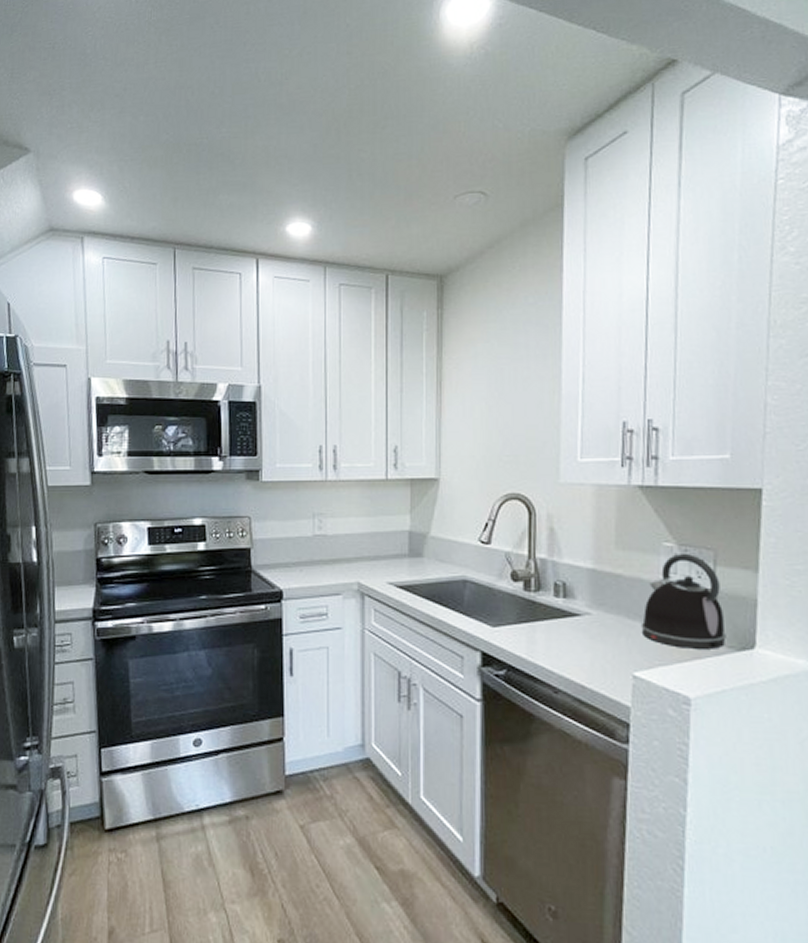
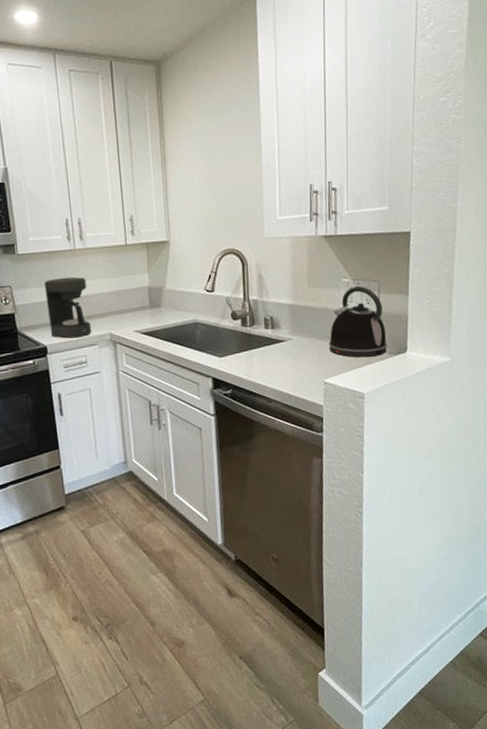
coffee maker: none [287,511,337,584] -> present [44,277,92,339]

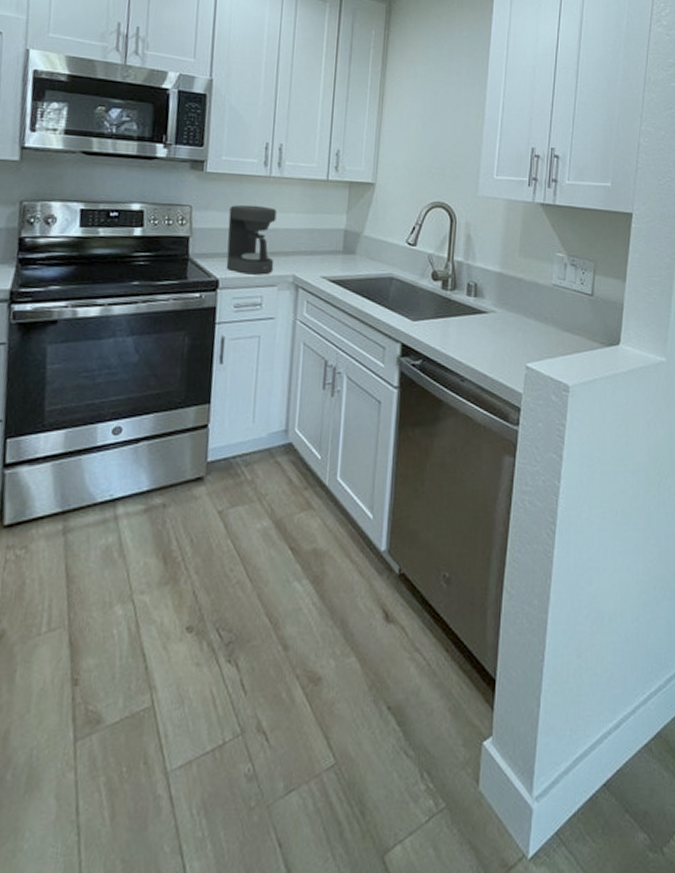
kettle: present [328,286,388,358] -> none [535,263,599,345]

